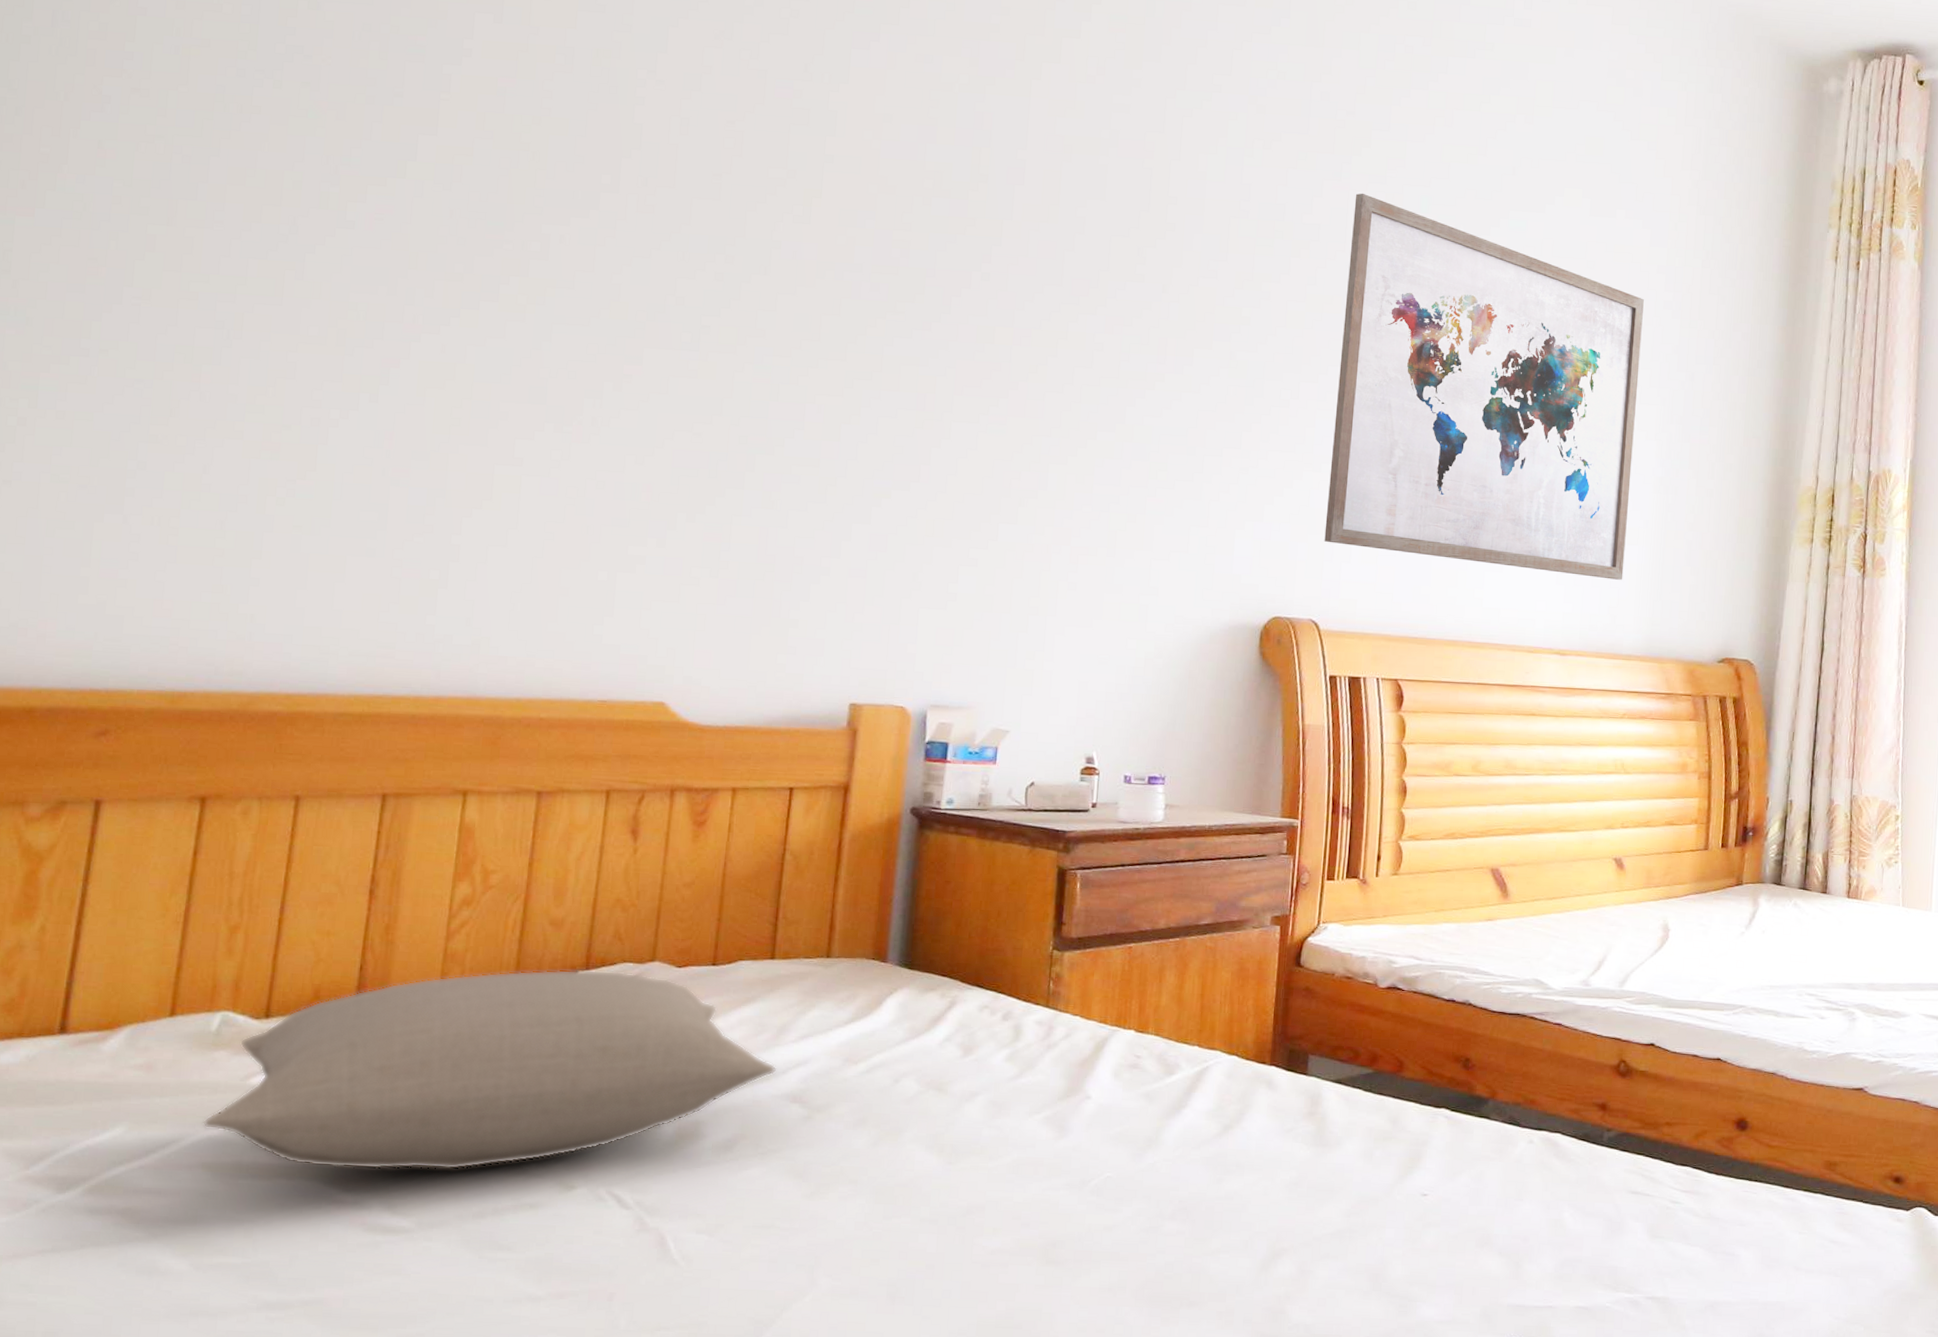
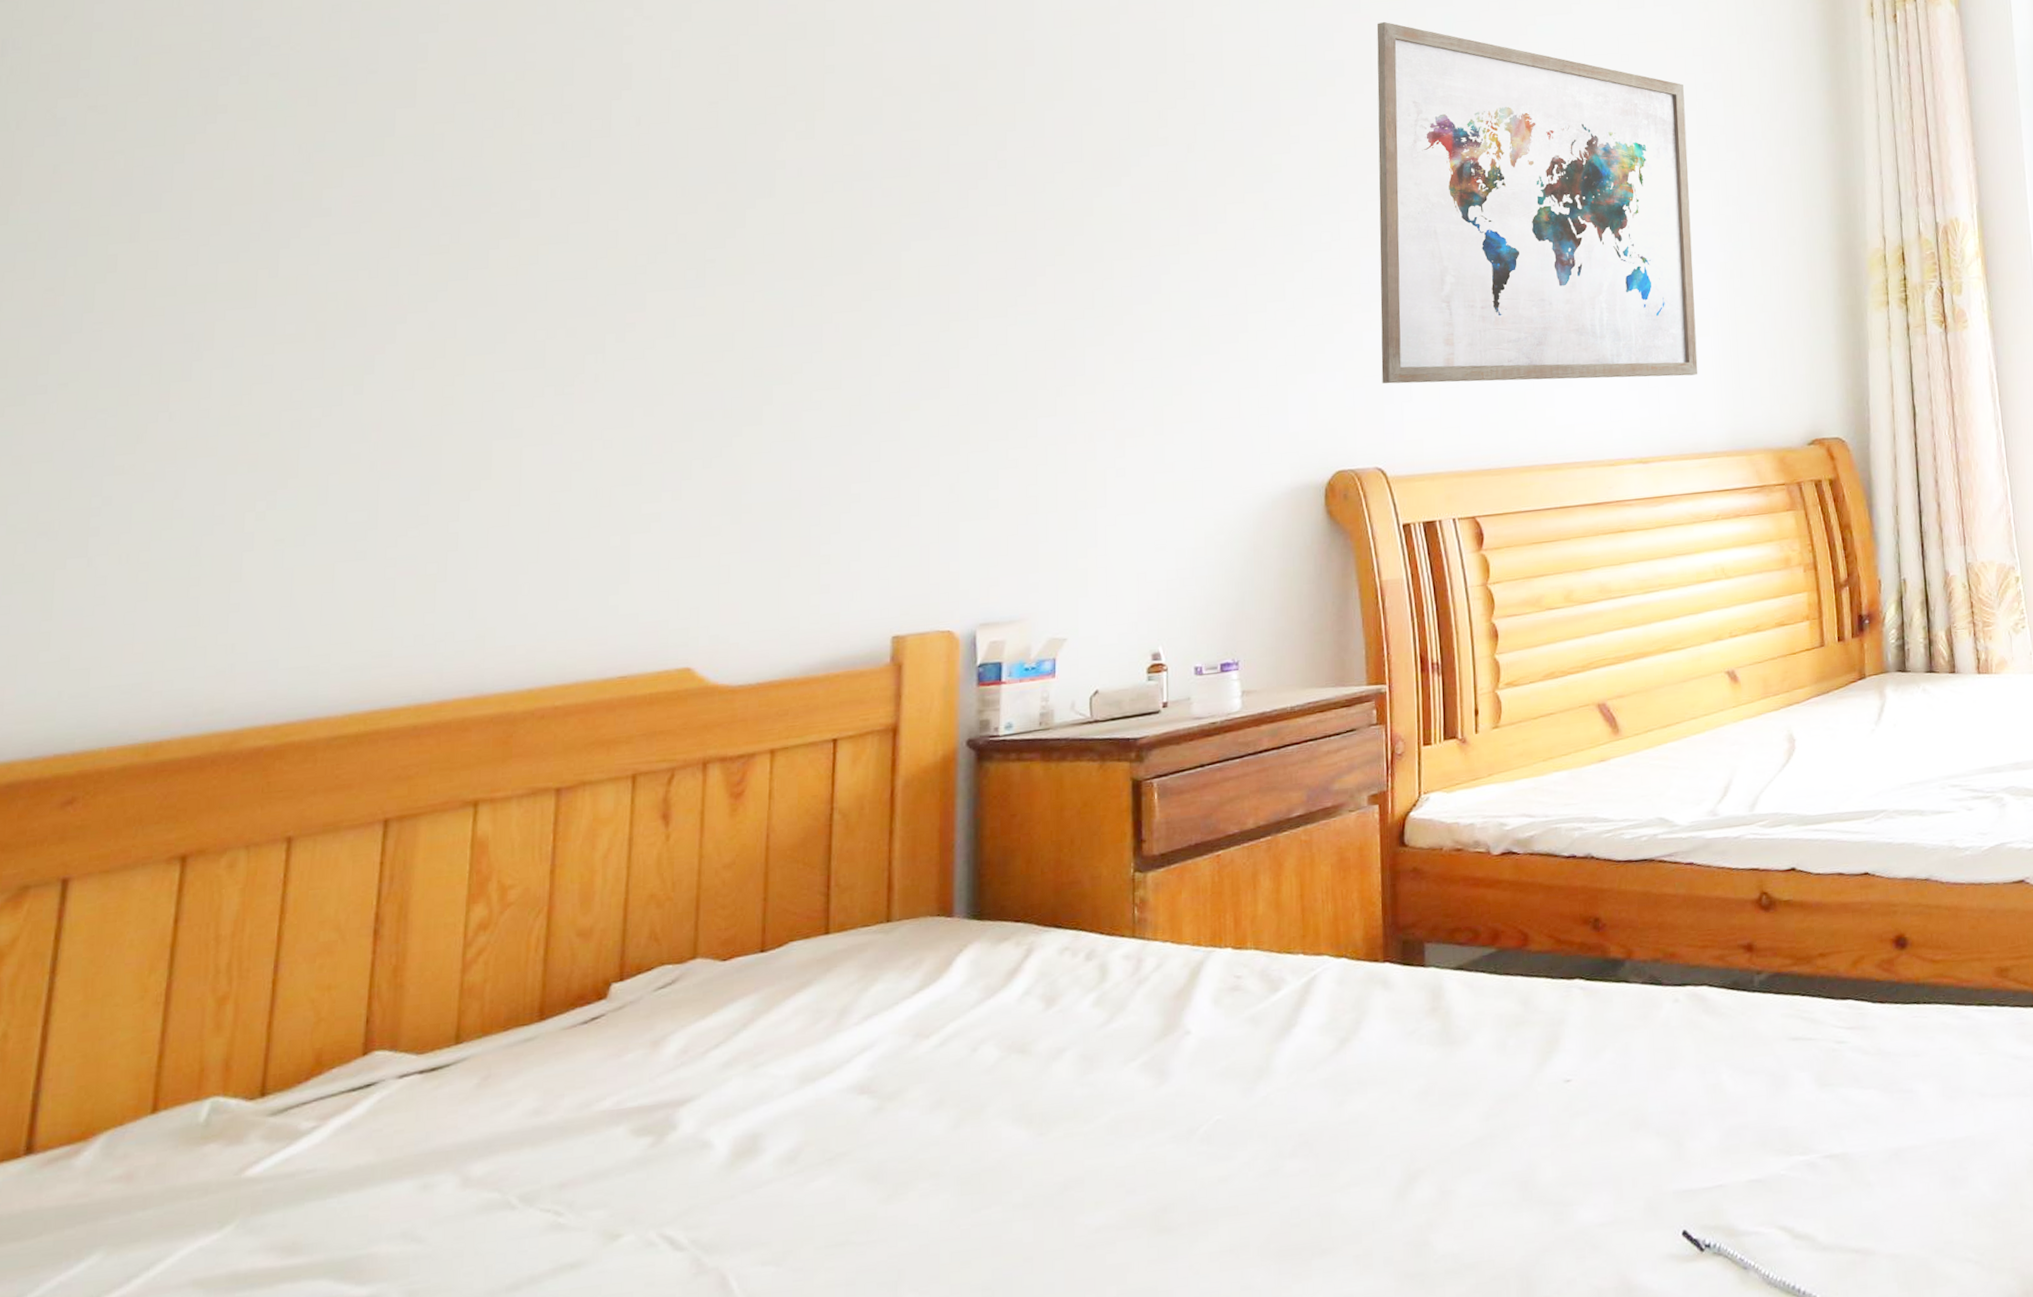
pillow: present [203,969,777,1170] -> none [192,975,840,1263]

